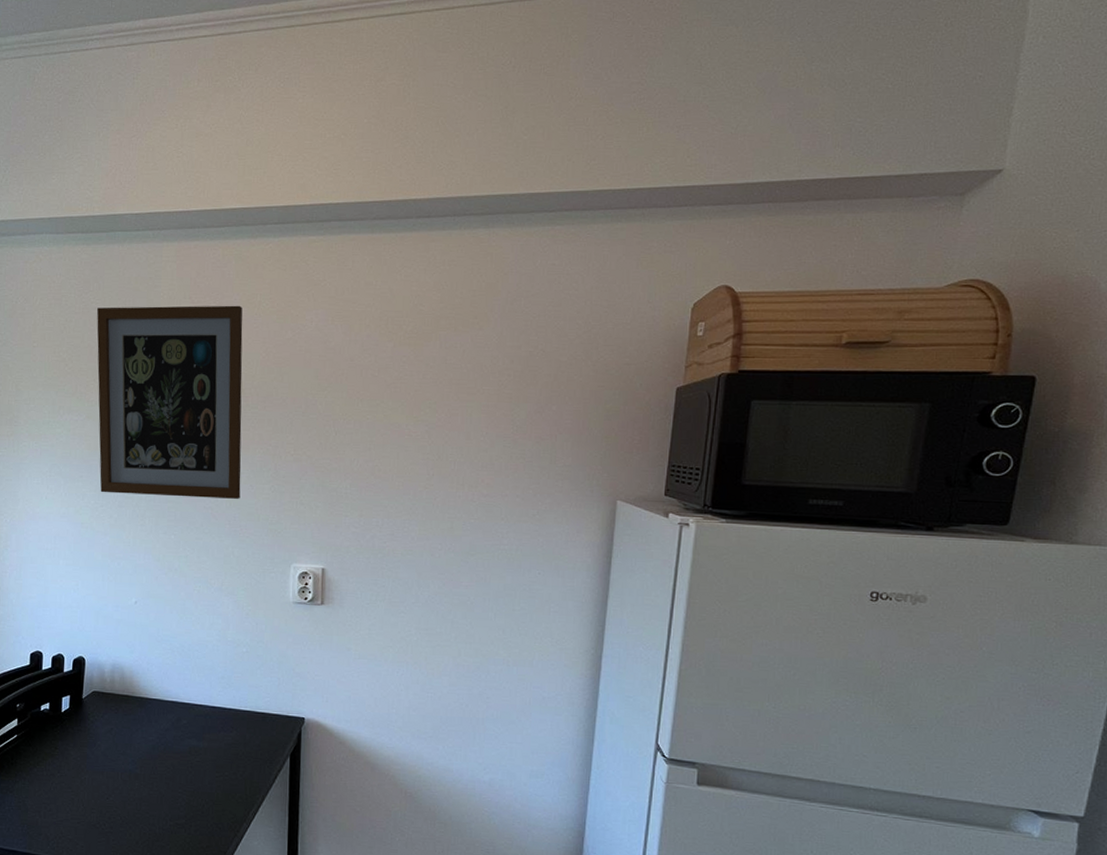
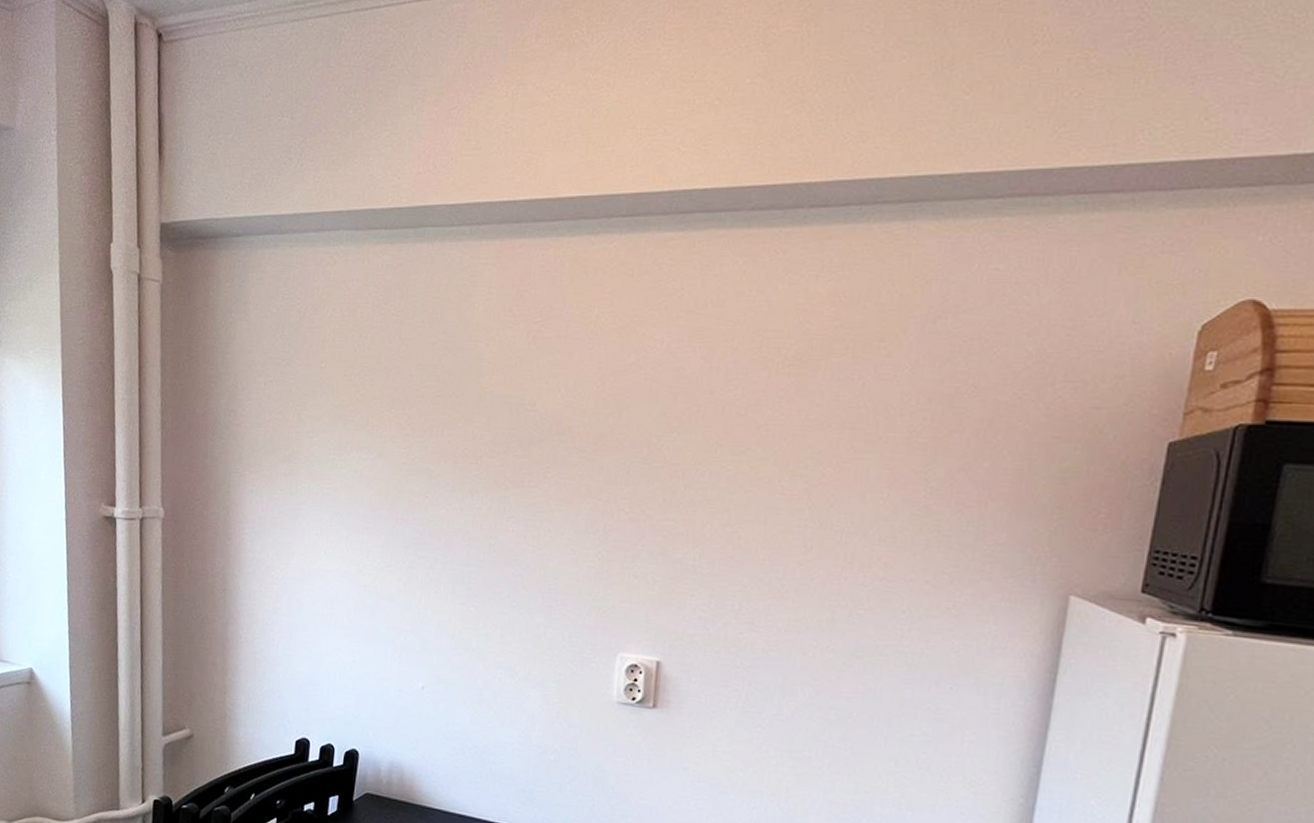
wall art: present [97,305,243,499] -> none [388,320,575,566]

